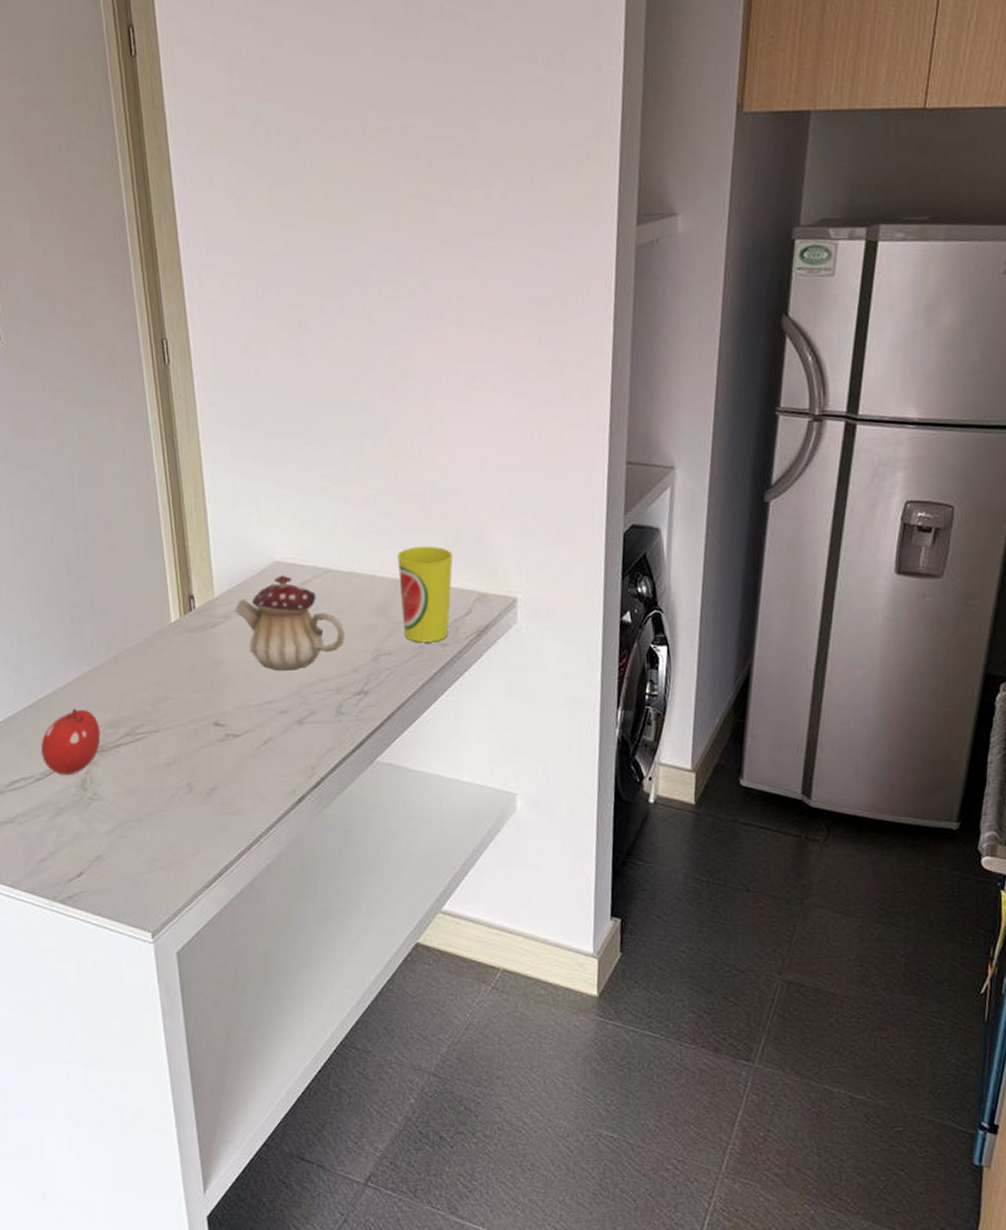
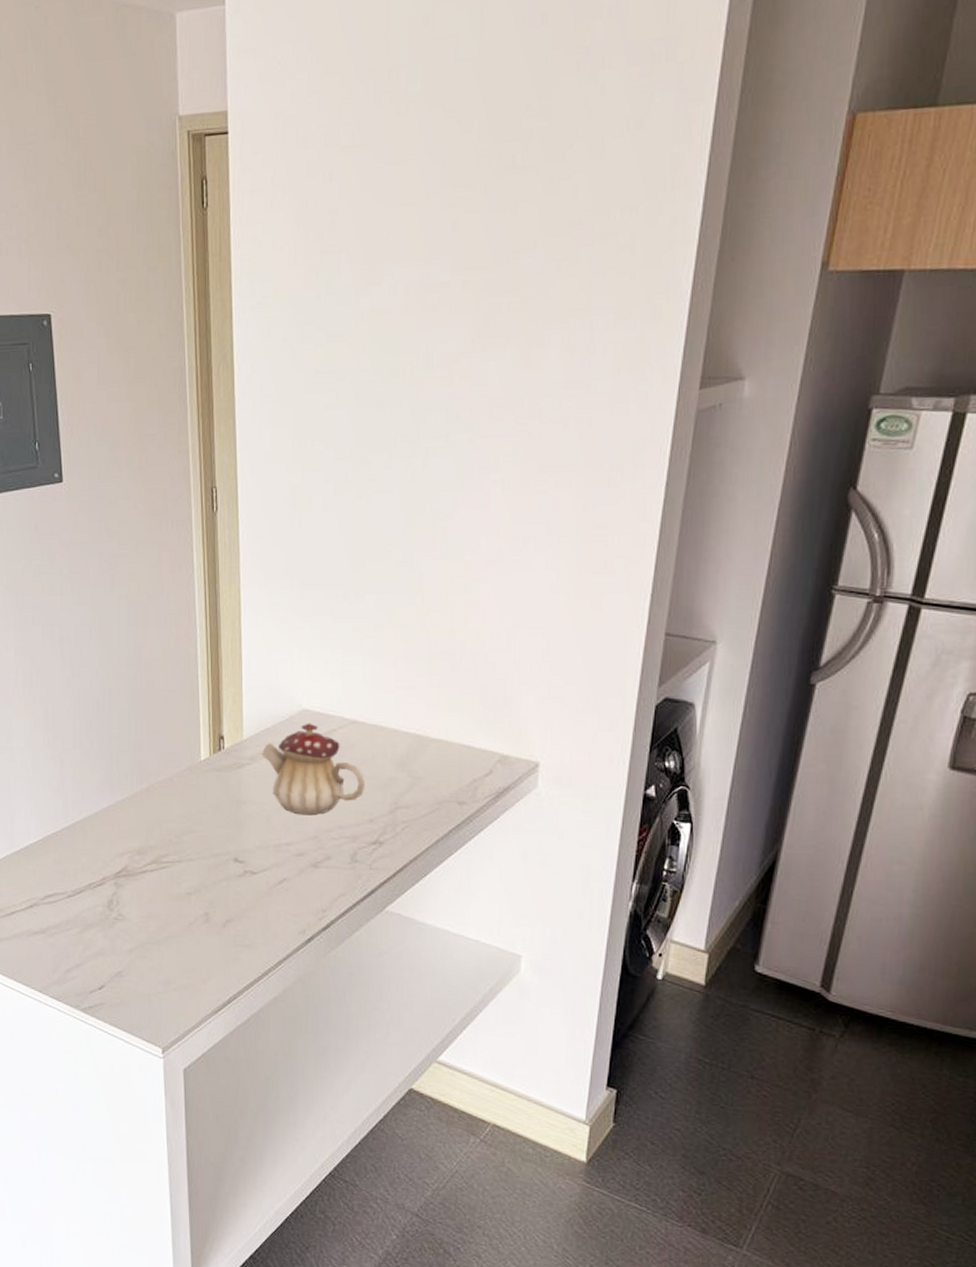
fruit: present [41,708,101,775] -> none [75,833,129,895]
cup: present [397,545,453,643] -> none [422,704,478,800]

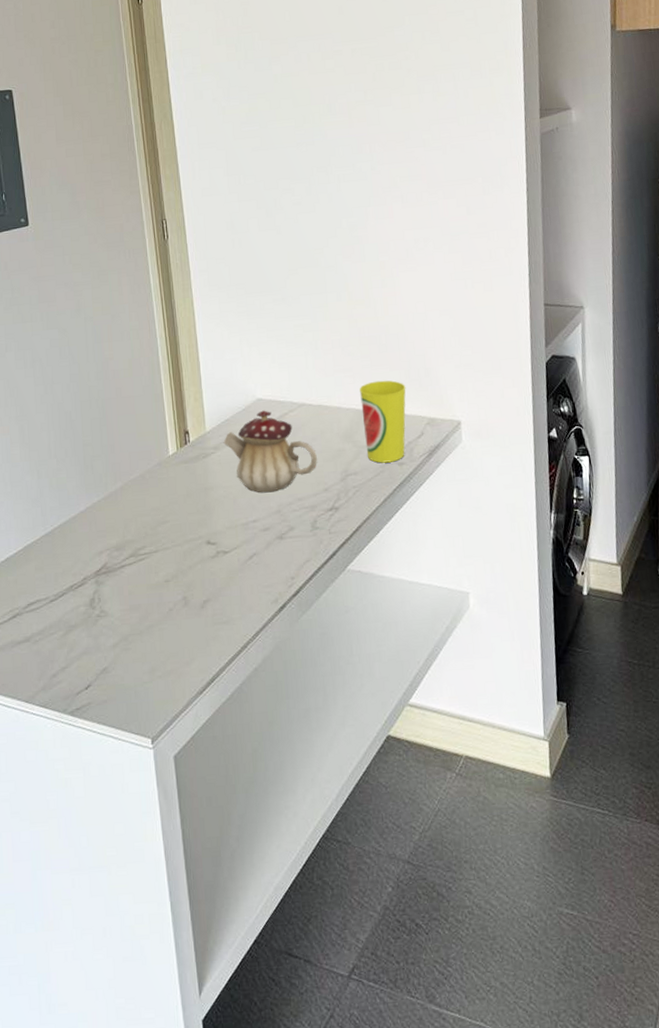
cup: none [422,704,478,800] -> present [360,380,406,463]

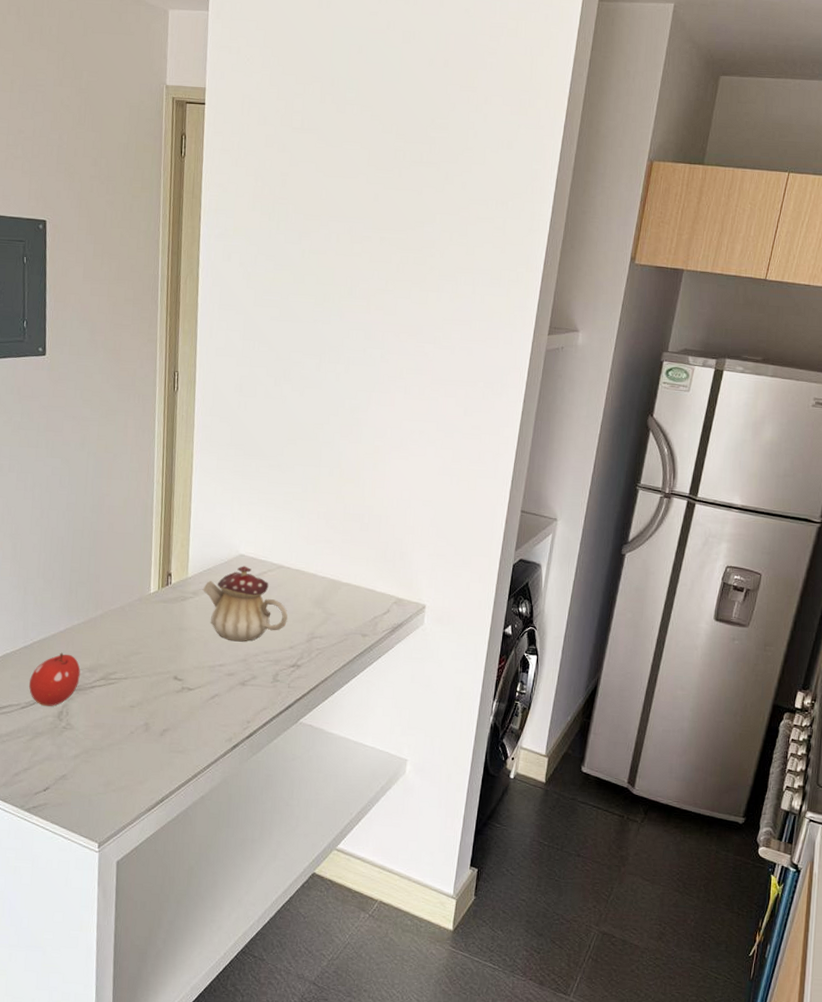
fruit: none [55,534,108,595] -> present [29,652,80,706]
cup: present [360,380,406,463] -> none [334,556,380,633]

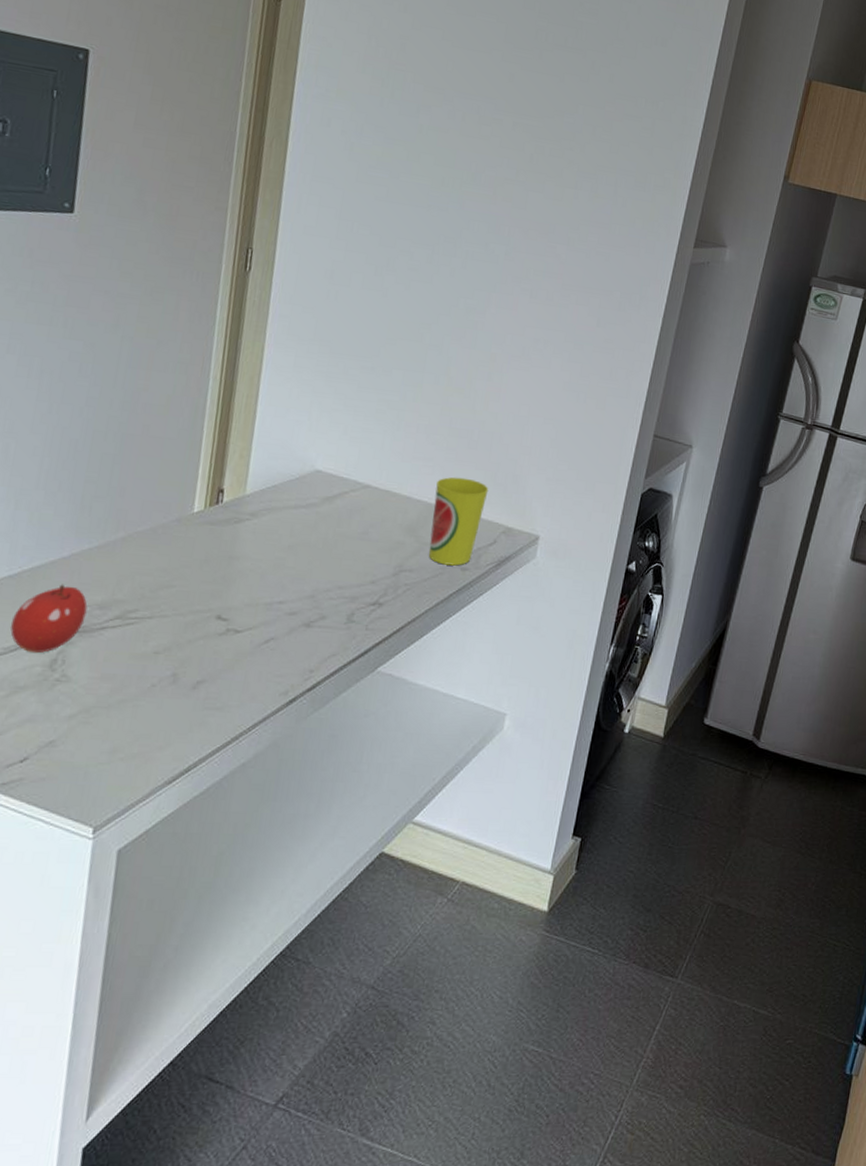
teapot: present [202,566,288,642] -> none [263,483,372,575]
cup: none [334,556,380,633] -> present [429,477,489,566]

